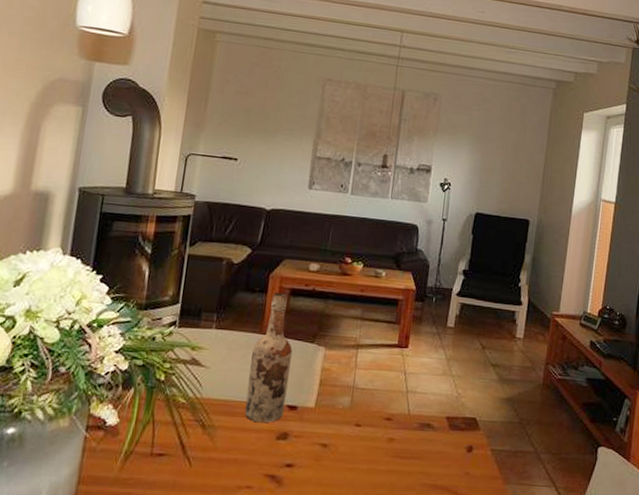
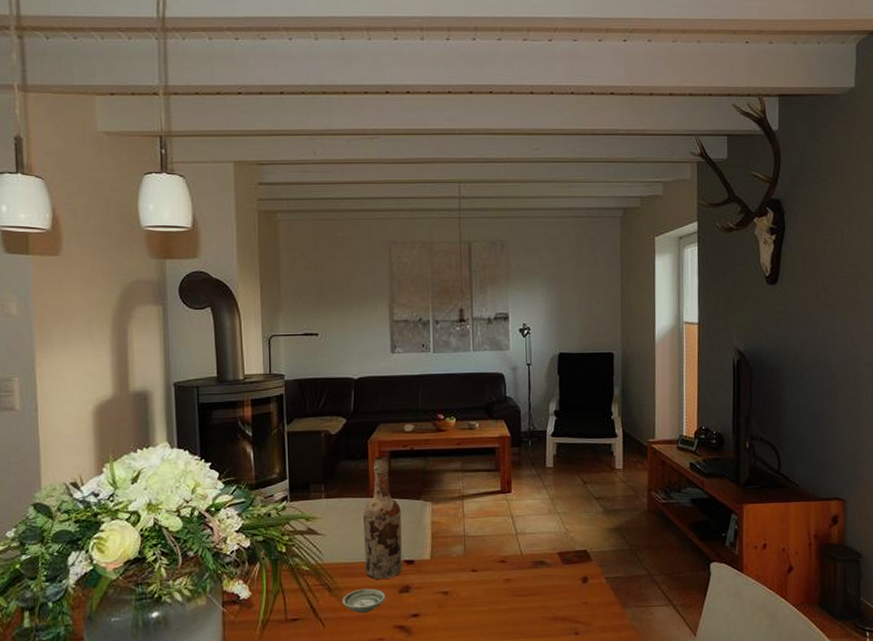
saucer: none [214,430,261,456] -> present [342,588,385,613]

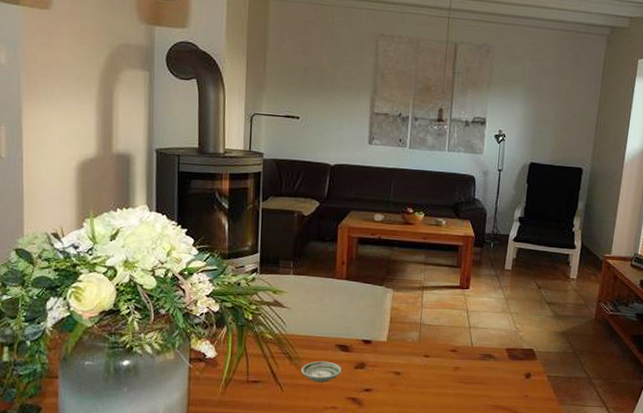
wine bottle: present [363,455,402,580] -> none [325,241,364,355]

